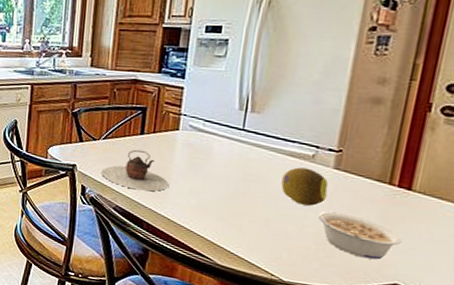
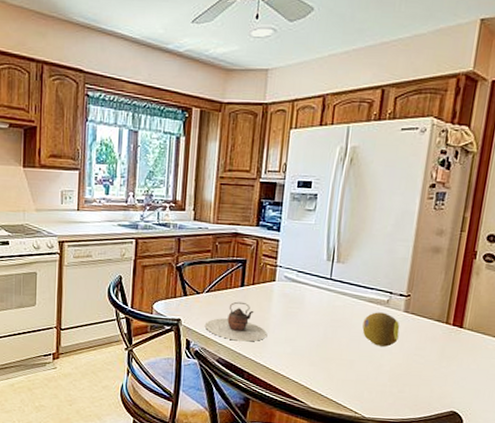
legume: present [317,212,402,260] -> none [391,351,456,391]

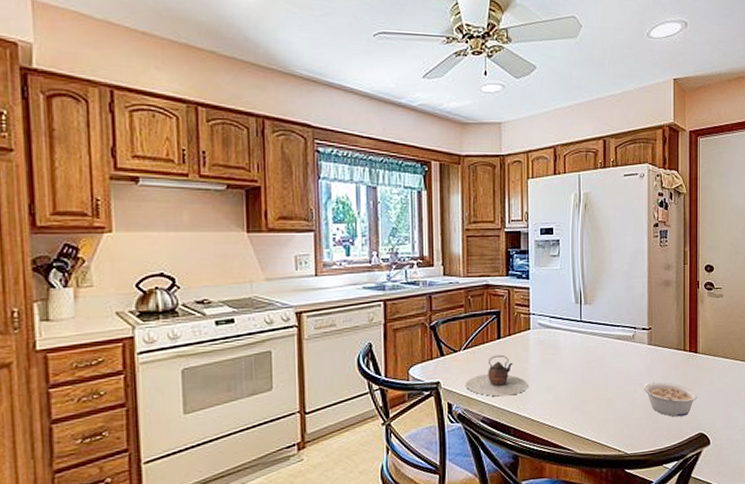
fruit: present [362,312,400,347] -> none [615,347,647,381]
legume: none [391,351,456,391] -> present [643,382,698,417]

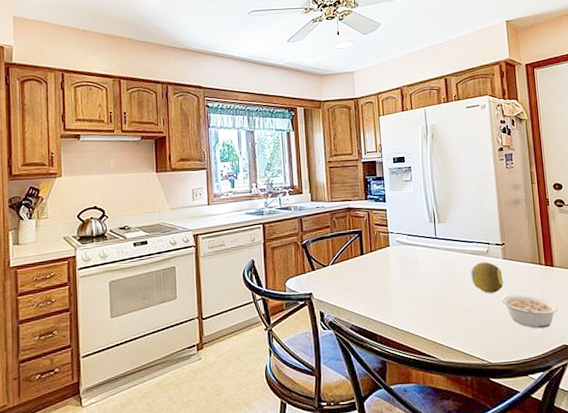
teapot: present [466,354,527,397] -> none [335,269,390,307]
fruit: none [615,347,647,381] -> present [471,262,504,293]

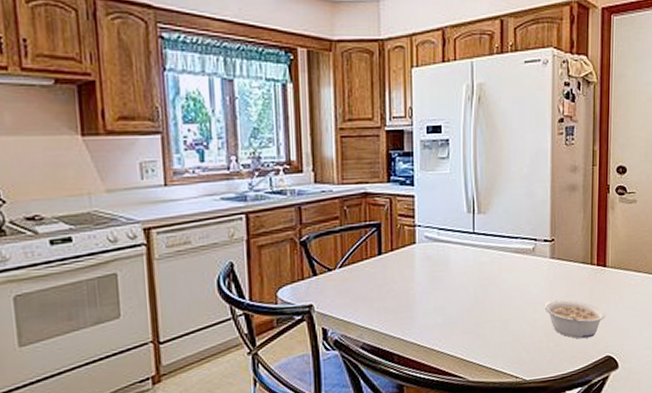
fruit: present [471,262,504,293] -> none [512,262,548,300]

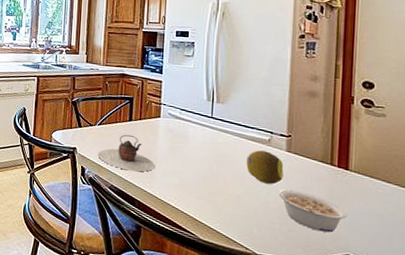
teapot: none [343,272,413,320] -> present [98,134,154,172]
fruit: none [512,262,548,300] -> present [246,150,284,184]

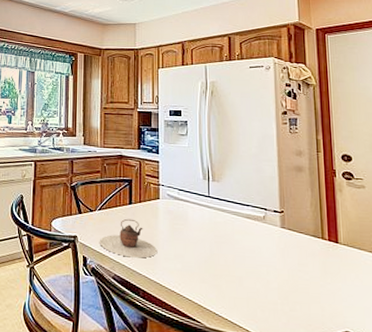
fruit: present [246,150,284,184] -> none [245,228,280,263]
legume: present [278,189,347,233] -> none [277,267,342,310]

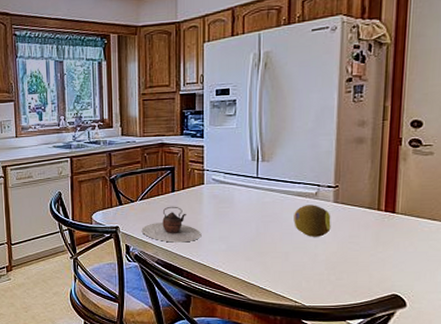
fruit: none [245,228,280,263] -> present [294,205,331,237]

